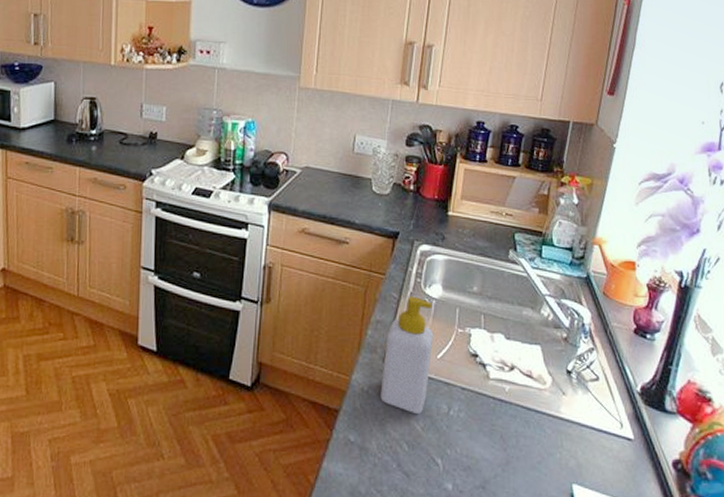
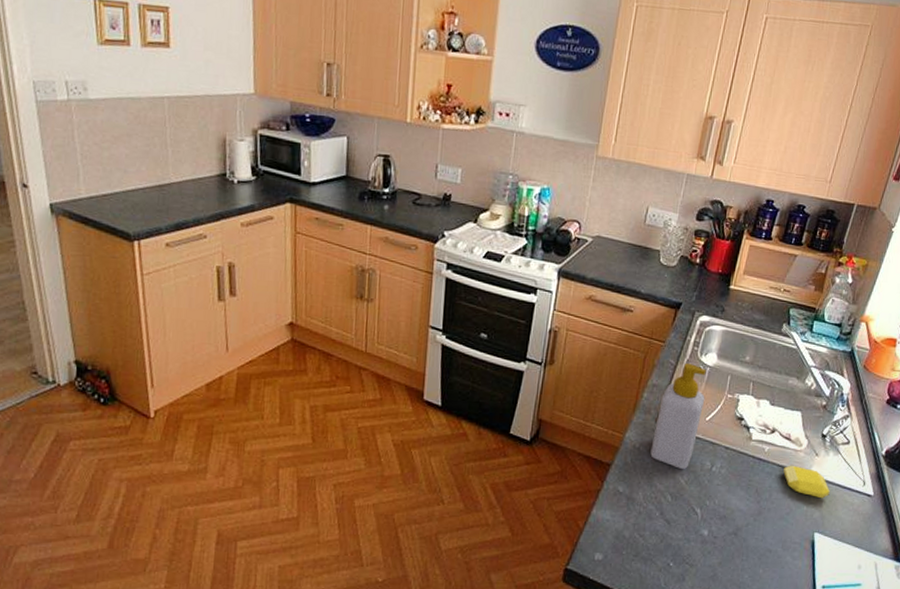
soap bar: none [529,406,584,444] -> present [783,465,830,499]

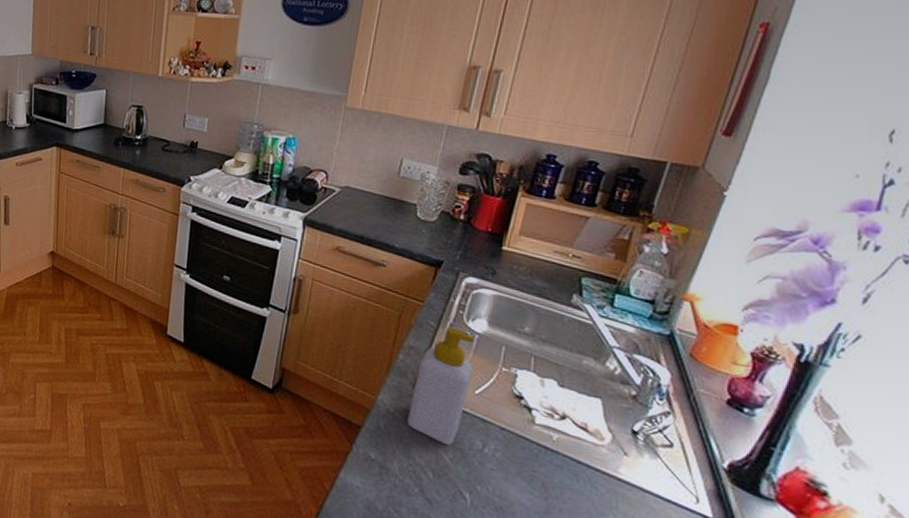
soap bar: present [783,465,830,499] -> none [579,460,646,510]

